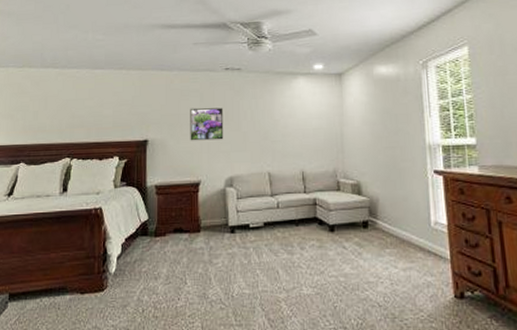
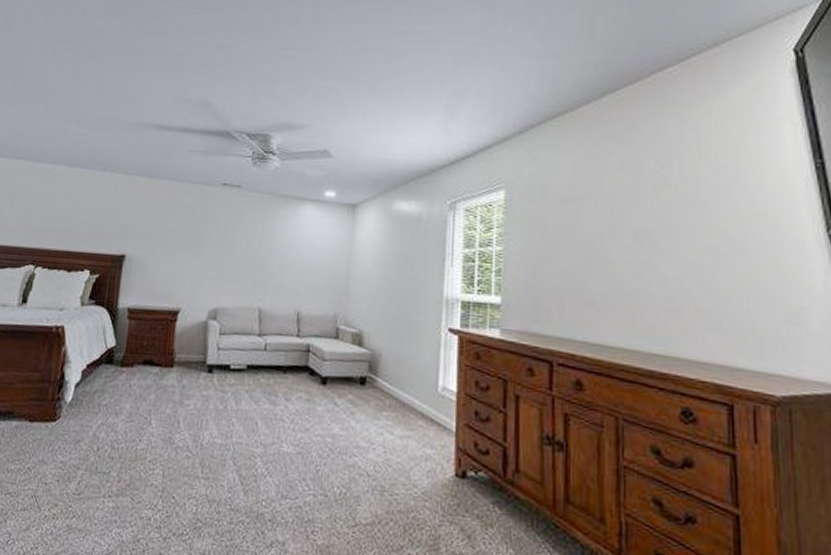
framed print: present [190,107,224,141] -> none [173,224,216,265]

